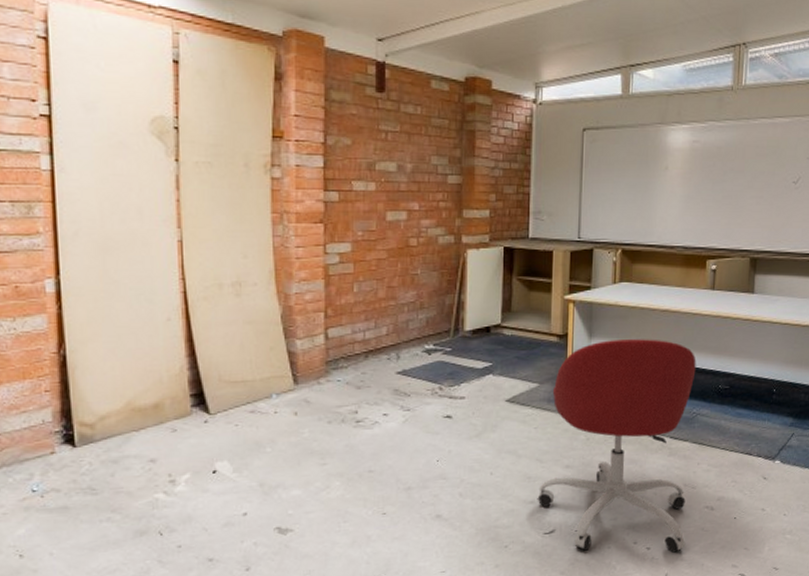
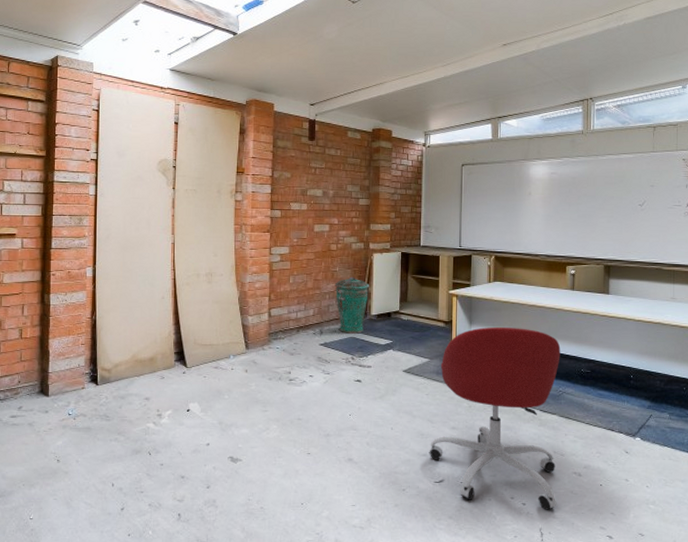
trash can: none [415,281,463,357] -> present [334,276,370,334]

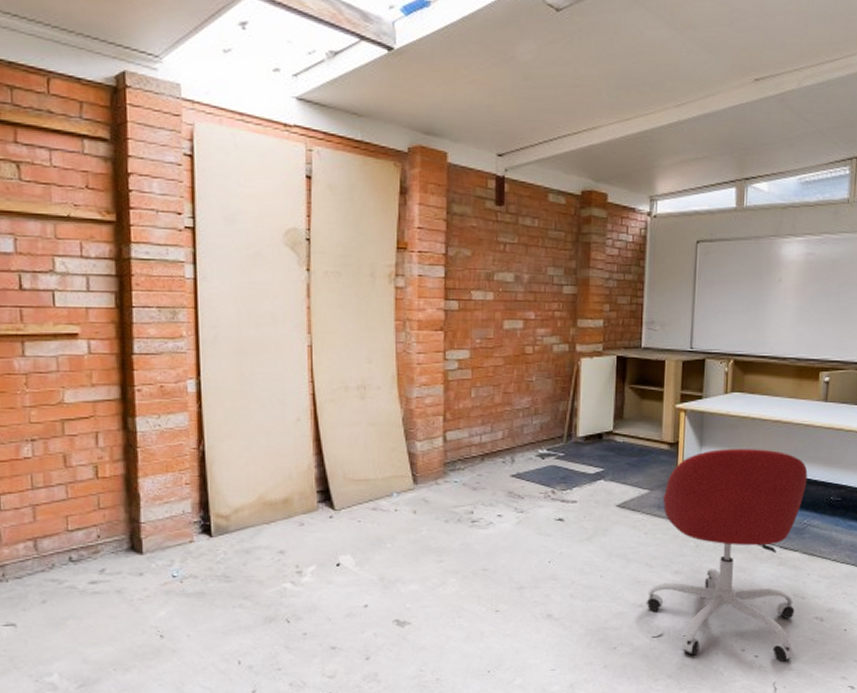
trash can: present [334,276,370,334] -> none [530,388,576,461]

